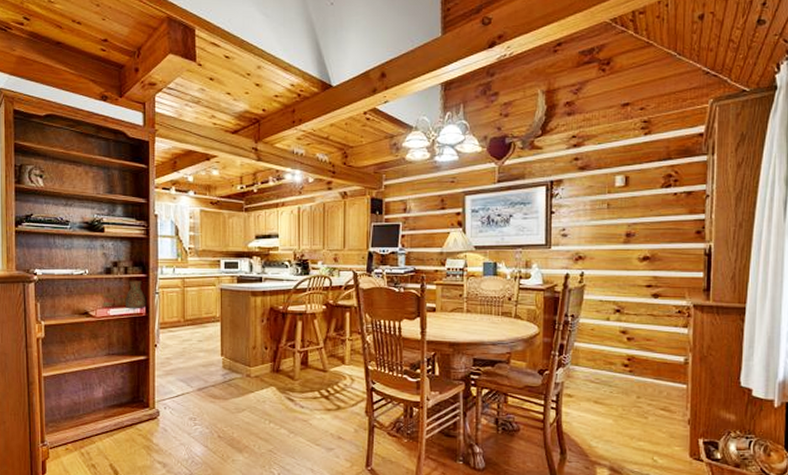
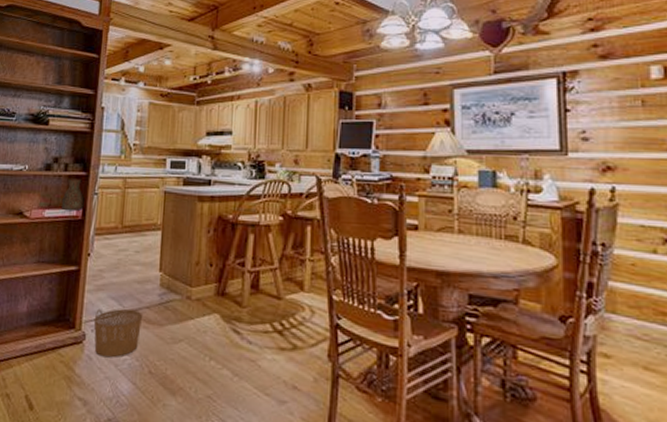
basket: none [165,388,210,428] -> present [93,308,143,358]

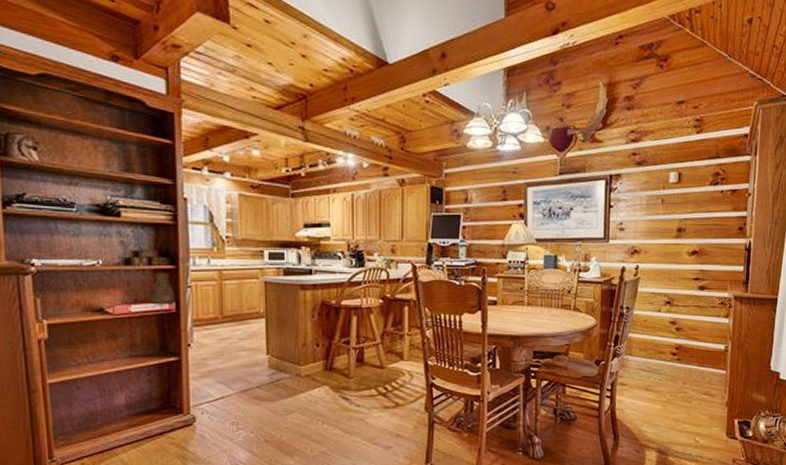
basket: present [93,308,143,358] -> none [202,390,254,434]

